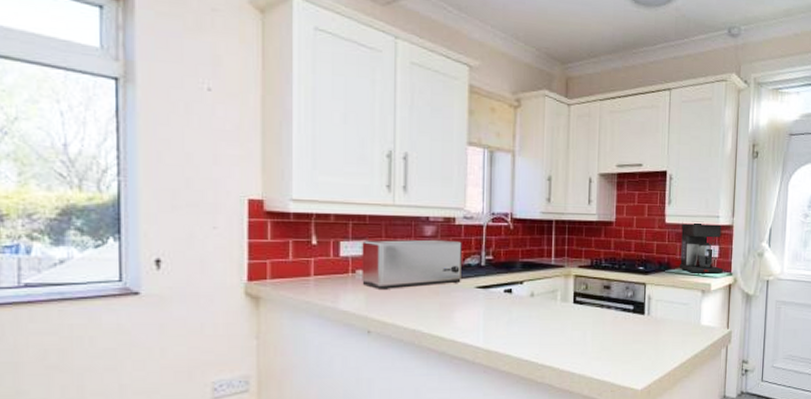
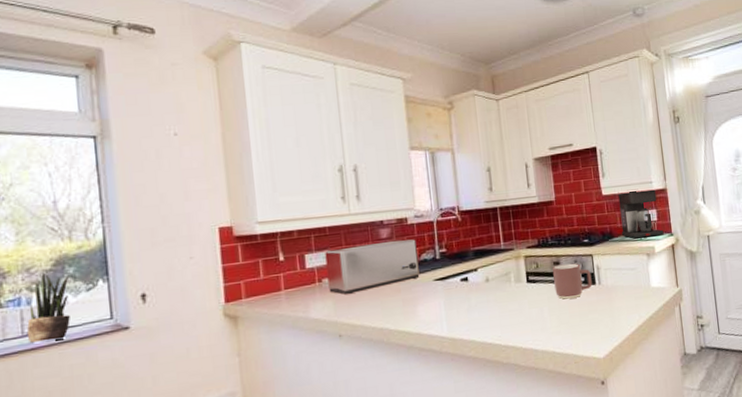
potted plant: none [23,221,76,295] -> present [26,272,70,343]
mug: none [601,289,641,325] -> present [553,263,592,299]

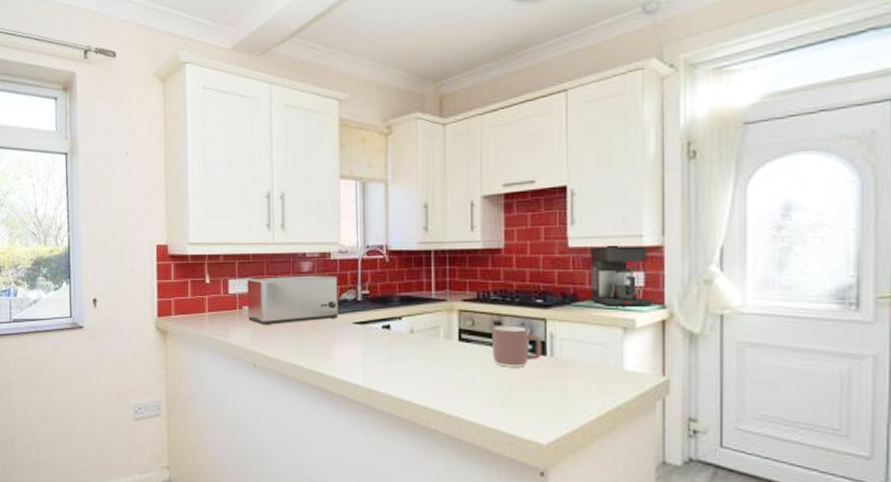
potted plant: present [26,272,70,343] -> none [13,270,43,329]

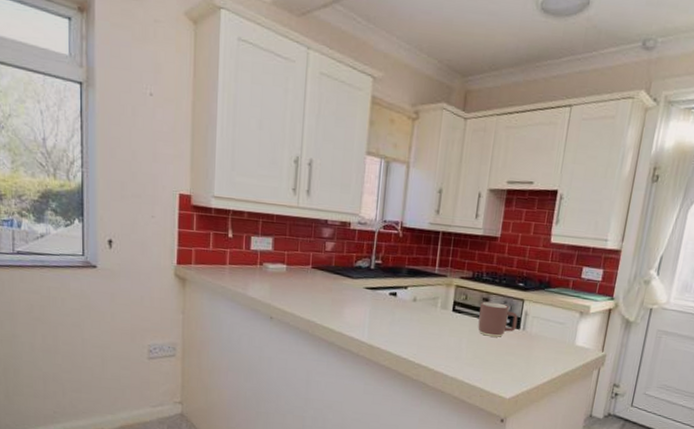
toaster: present [247,275,338,326] -> none [267,237,355,283]
coffee maker: present [589,243,652,306] -> none [559,242,609,297]

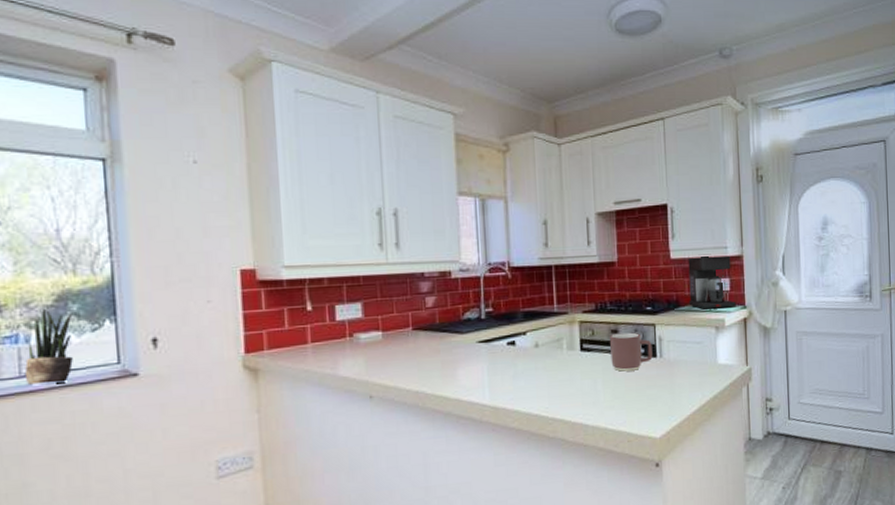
potted plant: none [16,202,52,263] -> present [24,308,73,385]
coffee maker: none [559,242,609,297] -> present [688,254,736,310]

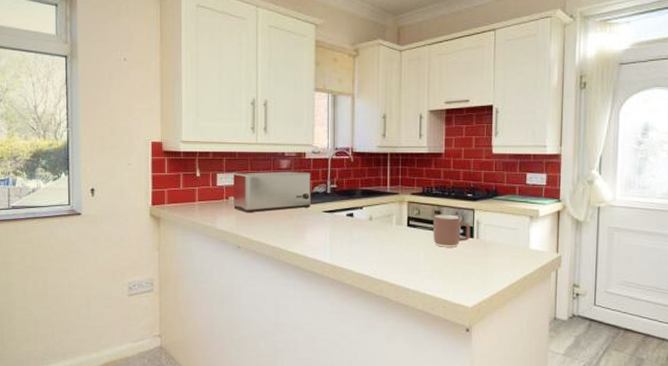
potted plant: present [24,308,73,385] -> none [11,161,42,215]
toaster: none [358,295,462,353] -> present [233,171,311,214]
coffee maker: present [688,254,736,310] -> none [506,151,551,200]

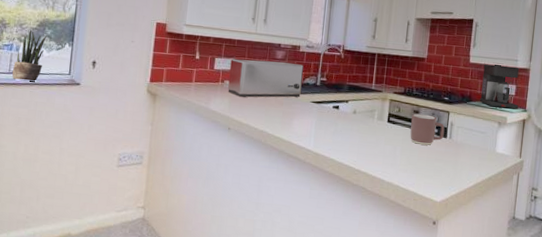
potted plant: none [11,161,42,215] -> present [12,29,47,81]
coffee maker: none [506,151,551,200] -> present [479,62,520,109]

